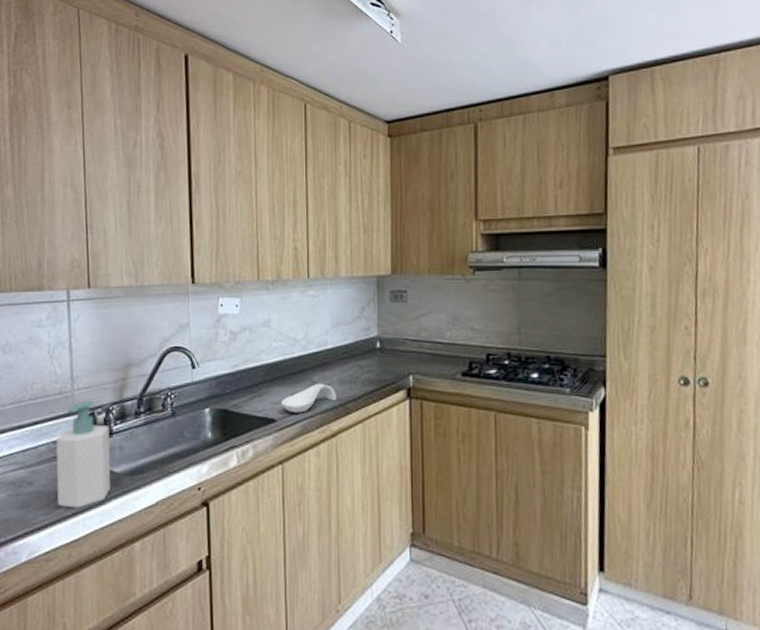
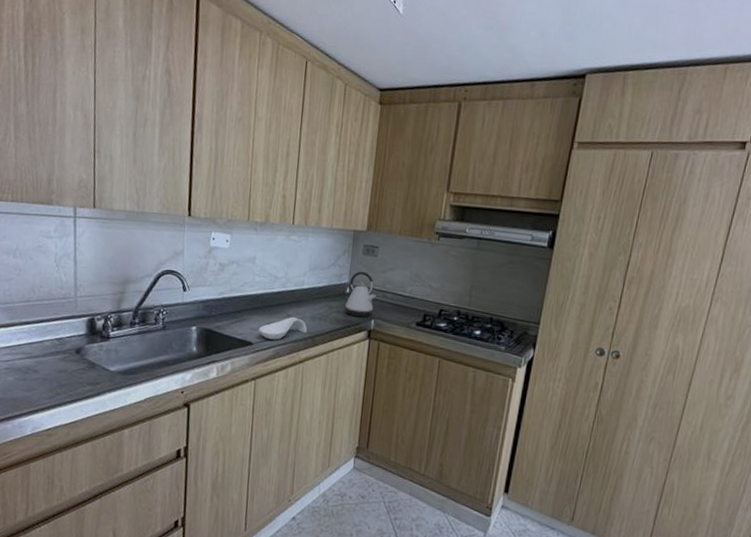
soap bottle: present [55,400,111,508] -> none [58,307,107,397]
kettle: none [376,320,412,375] -> present [345,271,377,318]

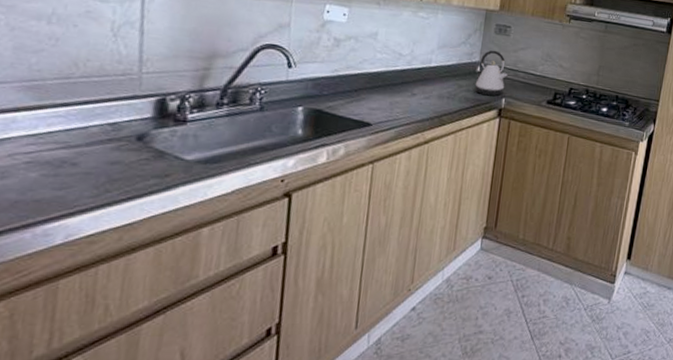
spoon rest: present [259,317,308,340] -> none [379,96,434,120]

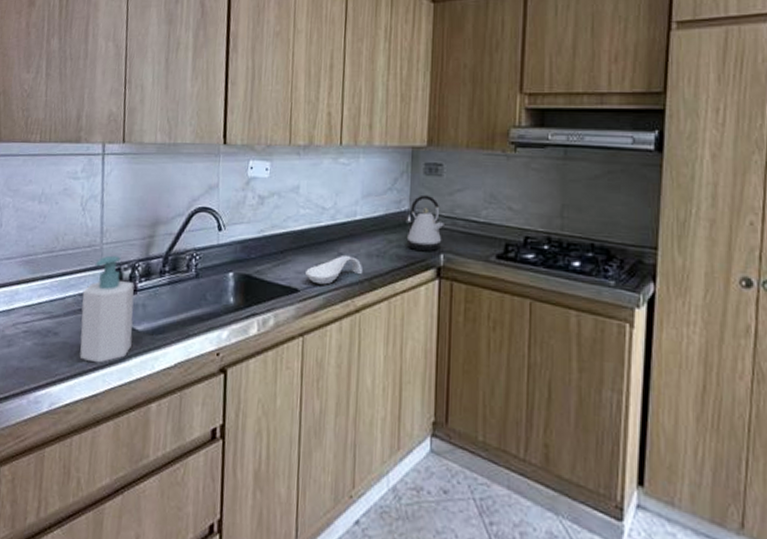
soap bottle: none [108,85,184,193] -> present [79,255,135,364]
spoon rest: none [379,96,434,120] -> present [306,256,363,285]

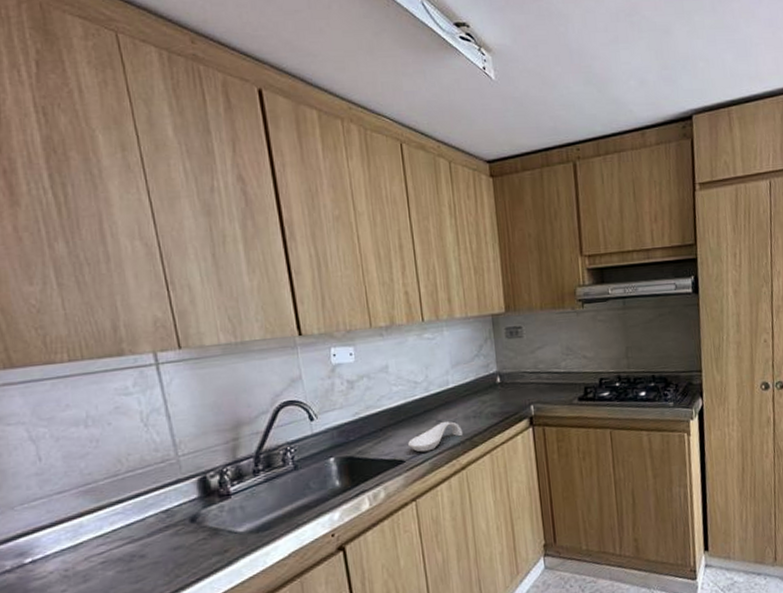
soap bottle: present [79,255,135,364] -> none [165,465,236,575]
kettle: present [406,195,444,252] -> none [498,356,530,407]

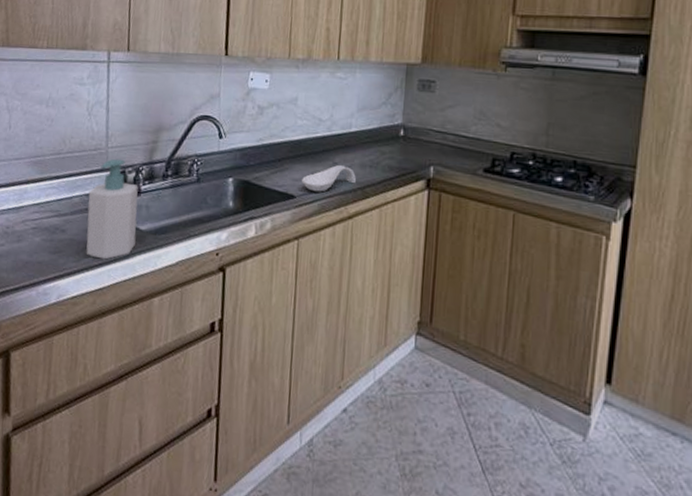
soap bottle: none [165,465,236,575] -> present [86,158,138,260]

